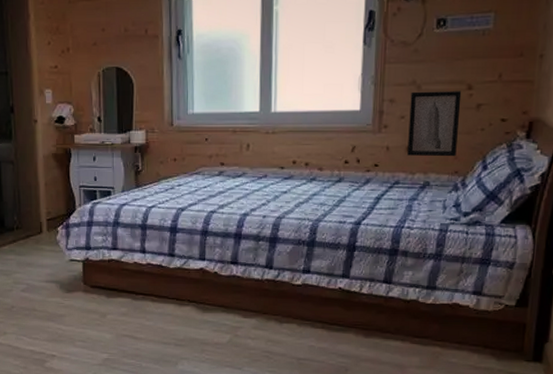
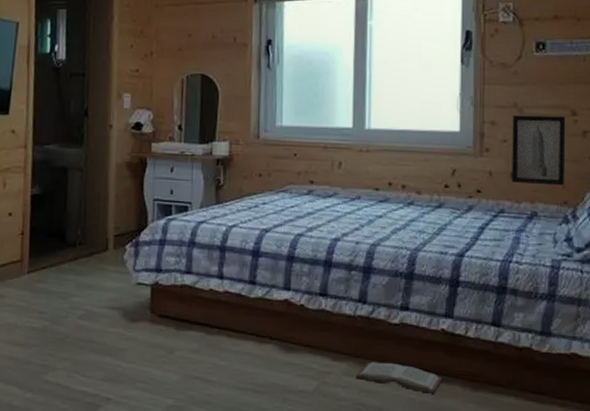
book: none [263,317,339,341] -> present [355,361,443,394]

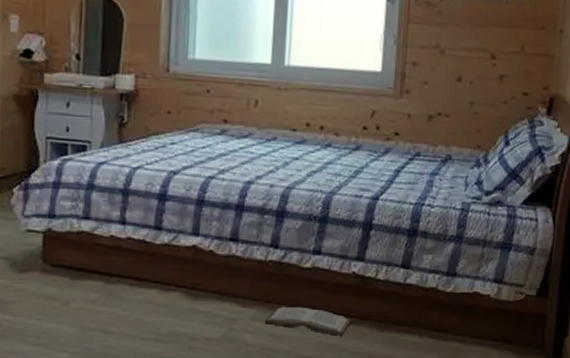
wall art: present [512,114,566,186] -> none [429,56,485,130]

